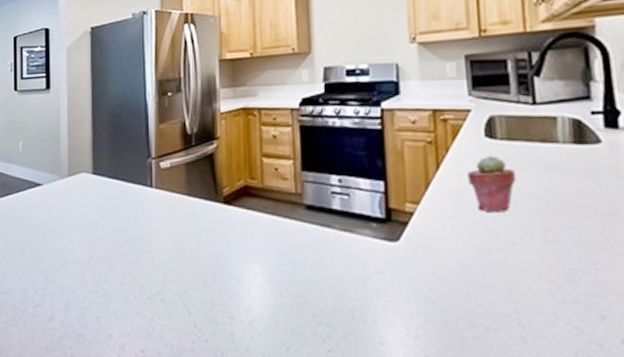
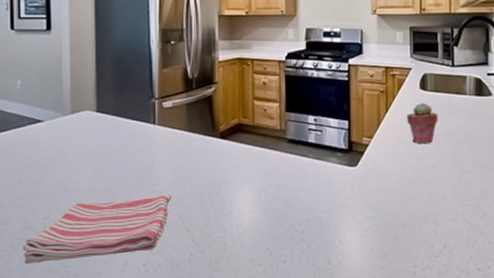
dish towel: none [22,269,171,340] -> present [22,195,172,265]

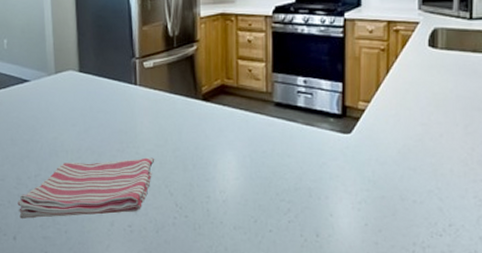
potted succulent: present [406,102,438,143] -> none [410,62,449,109]

